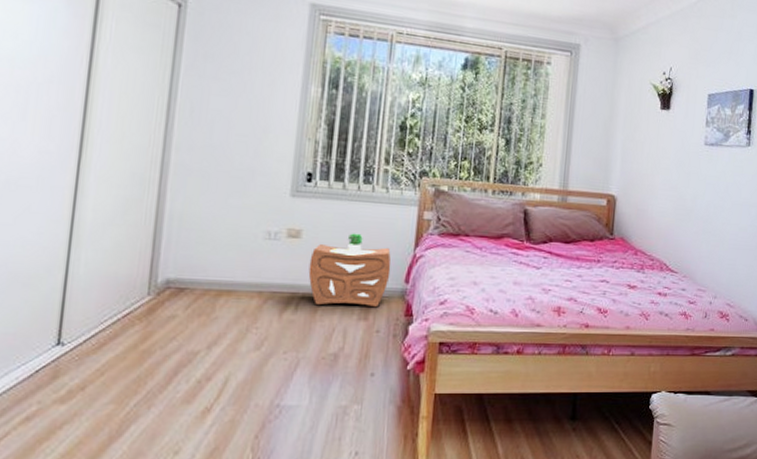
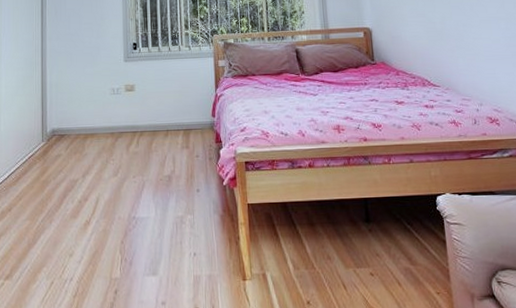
nightstand: present [308,233,392,308] -> none [142,83,201,140]

